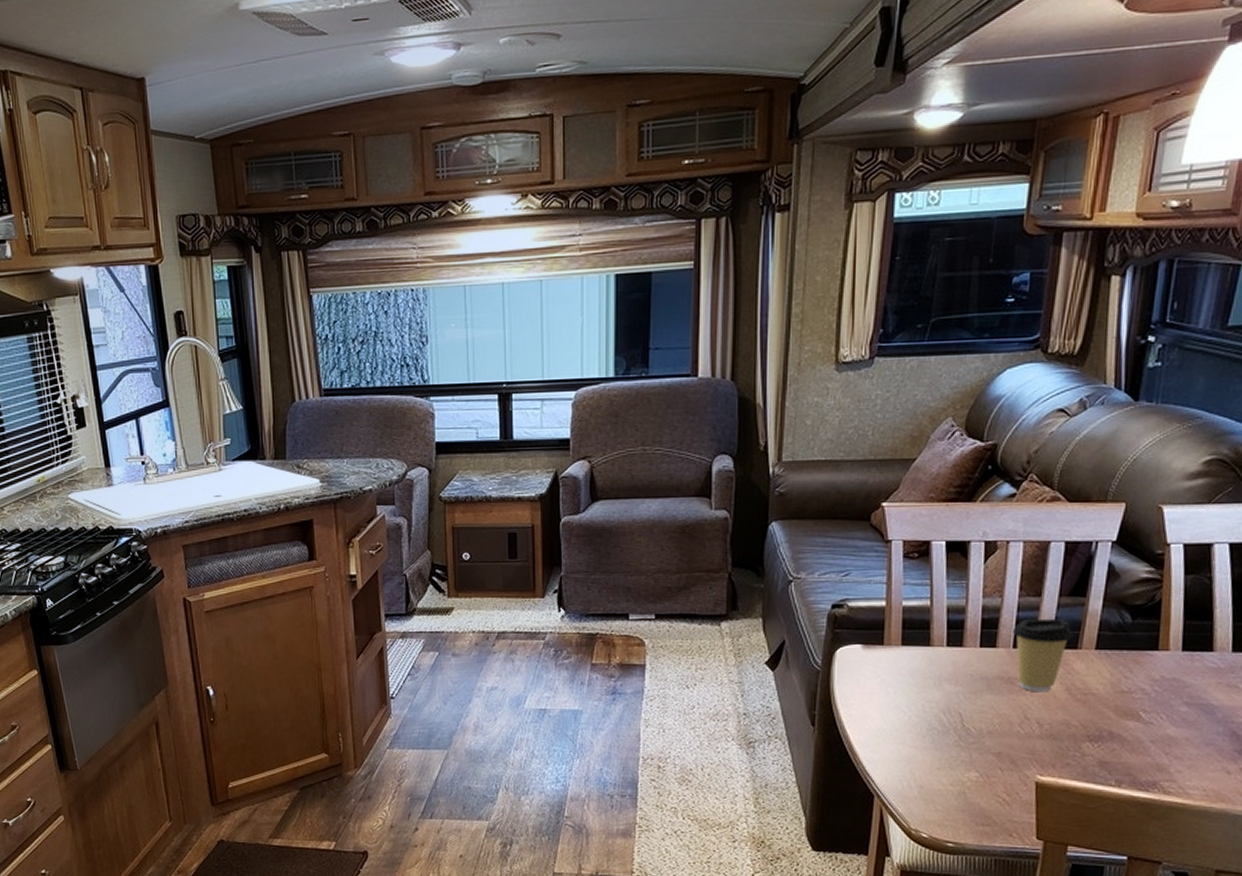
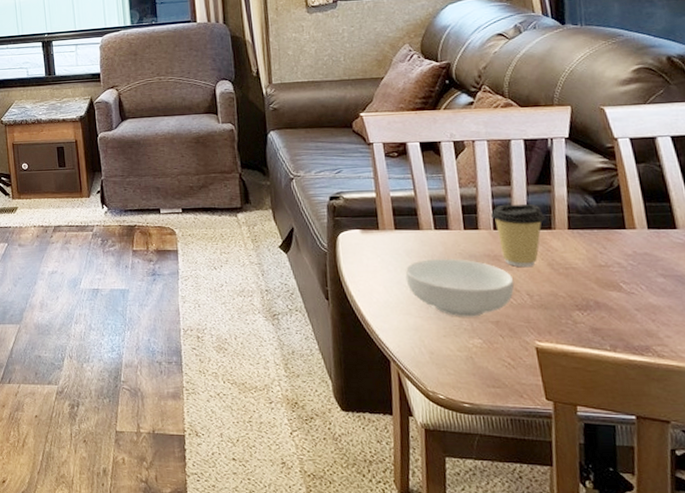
cereal bowl: none [905,681,1026,748] -> present [405,259,515,317]

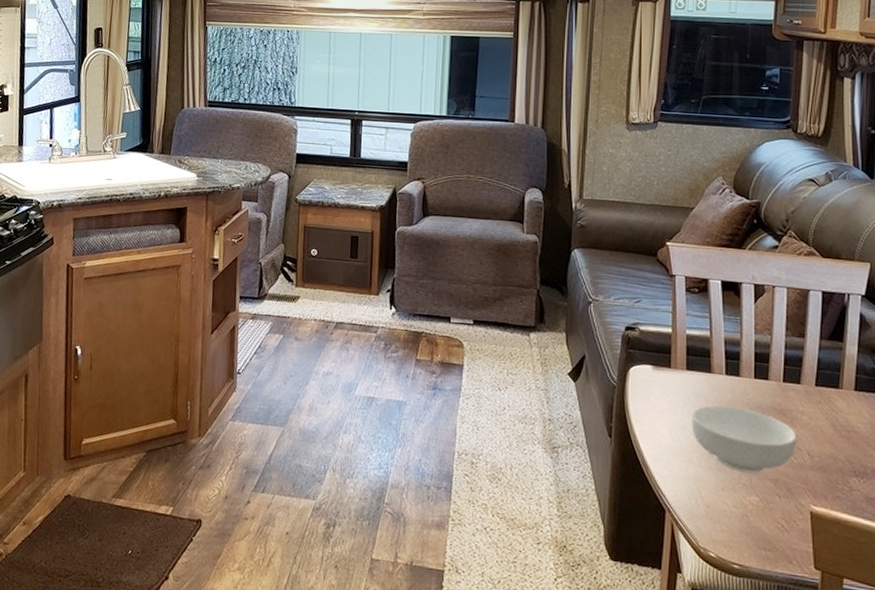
coffee cup: present [491,203,546,268] -> none [782,356,835,426]

